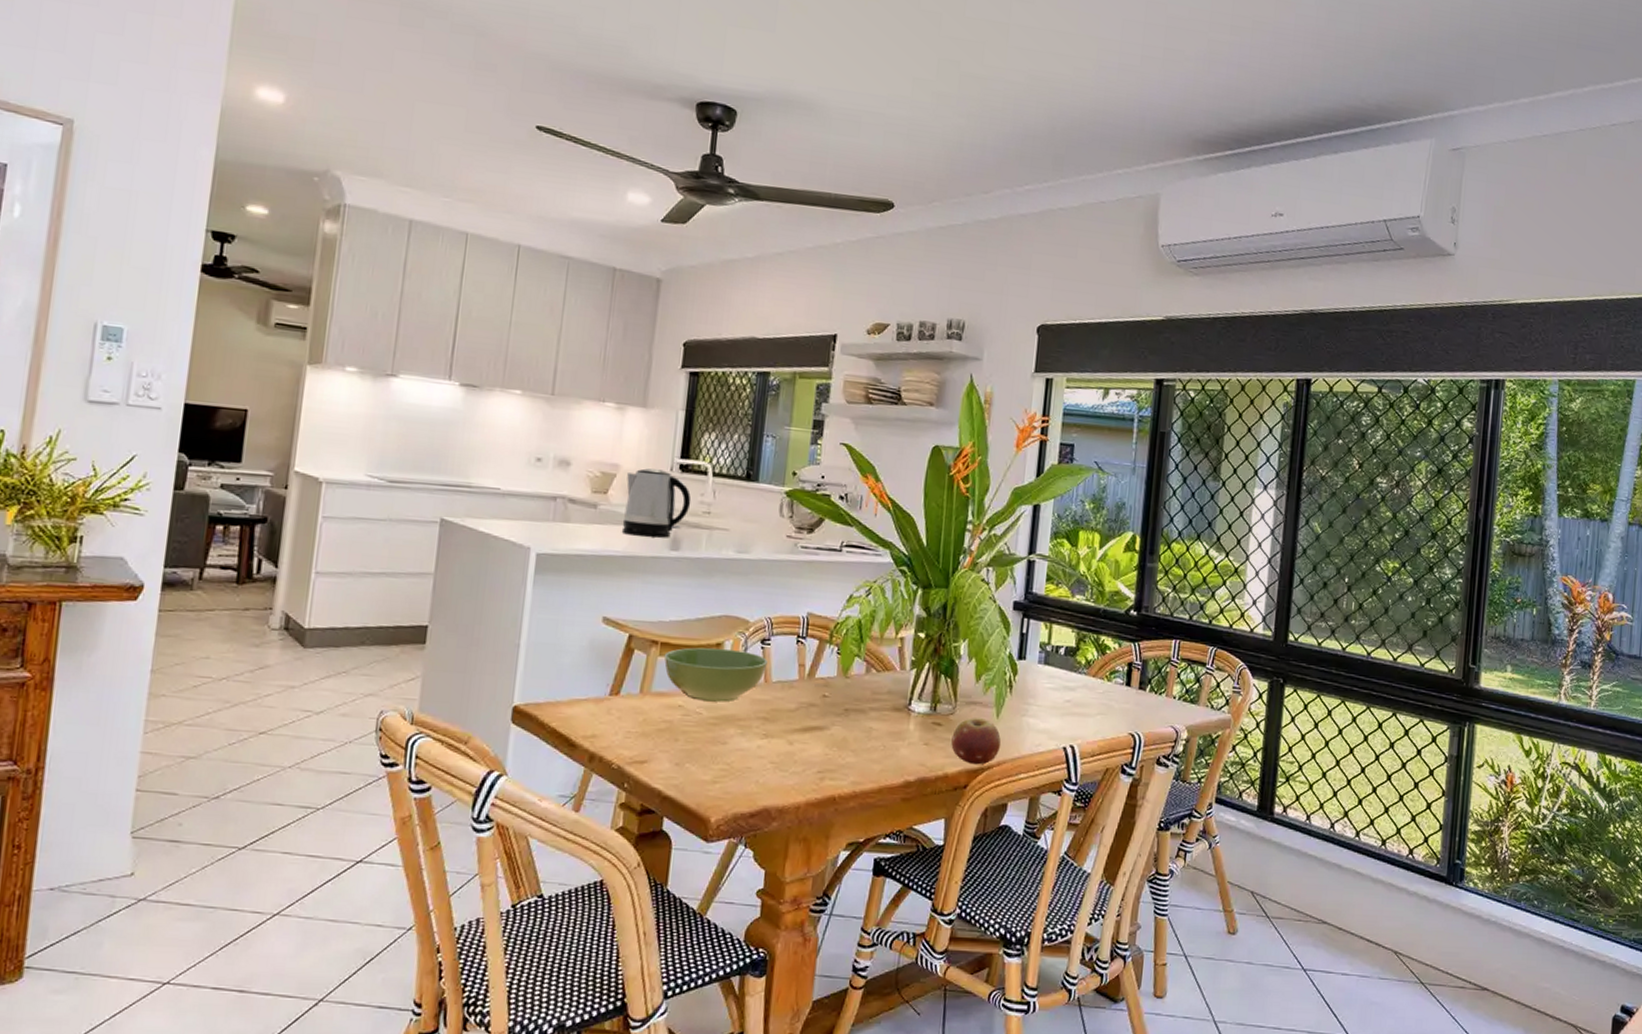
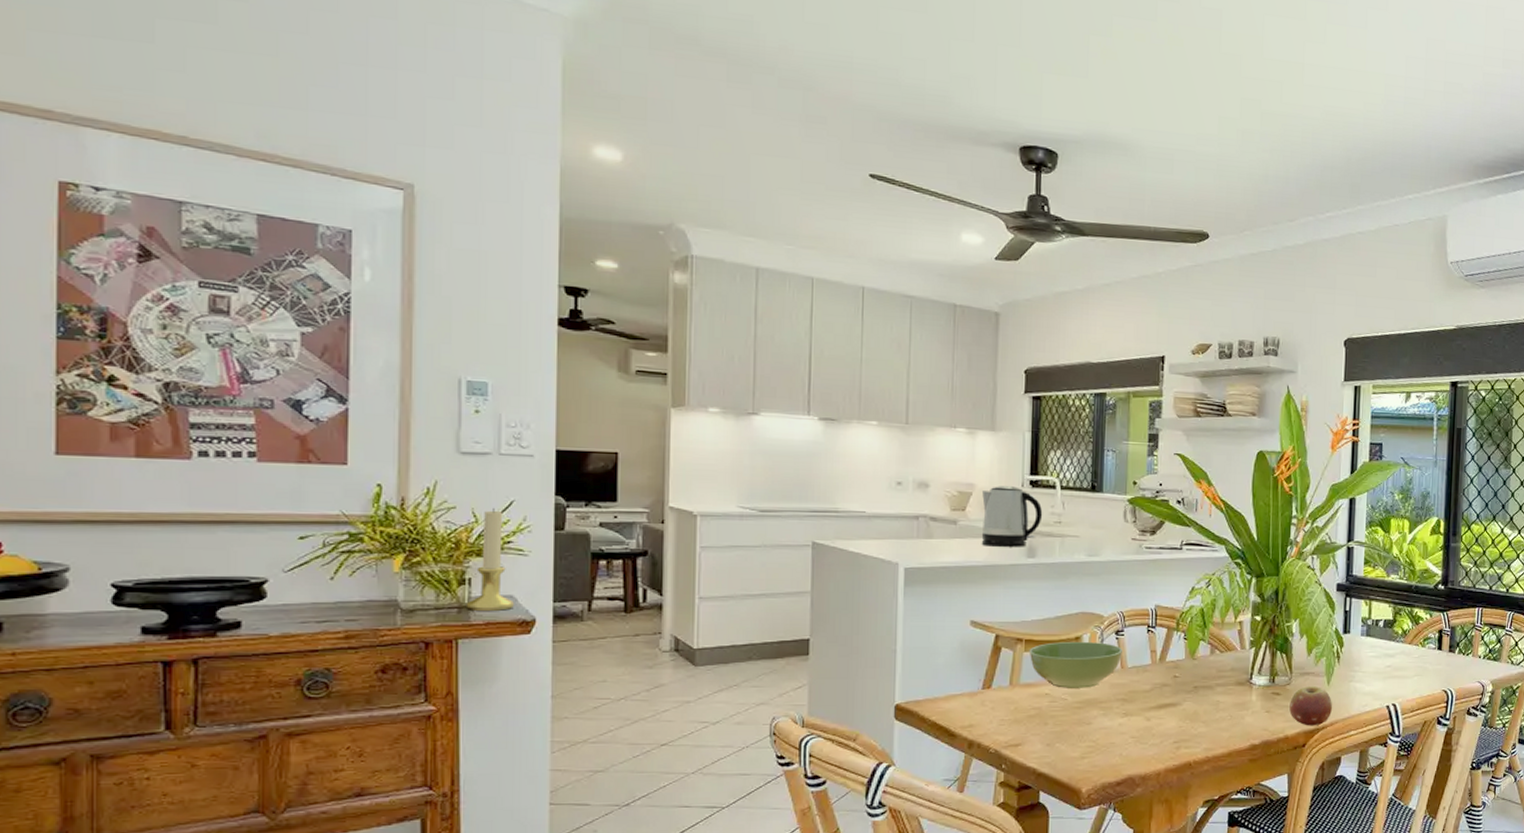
candle holder: none [73,461,124,574] -> present [465,507,514,612]

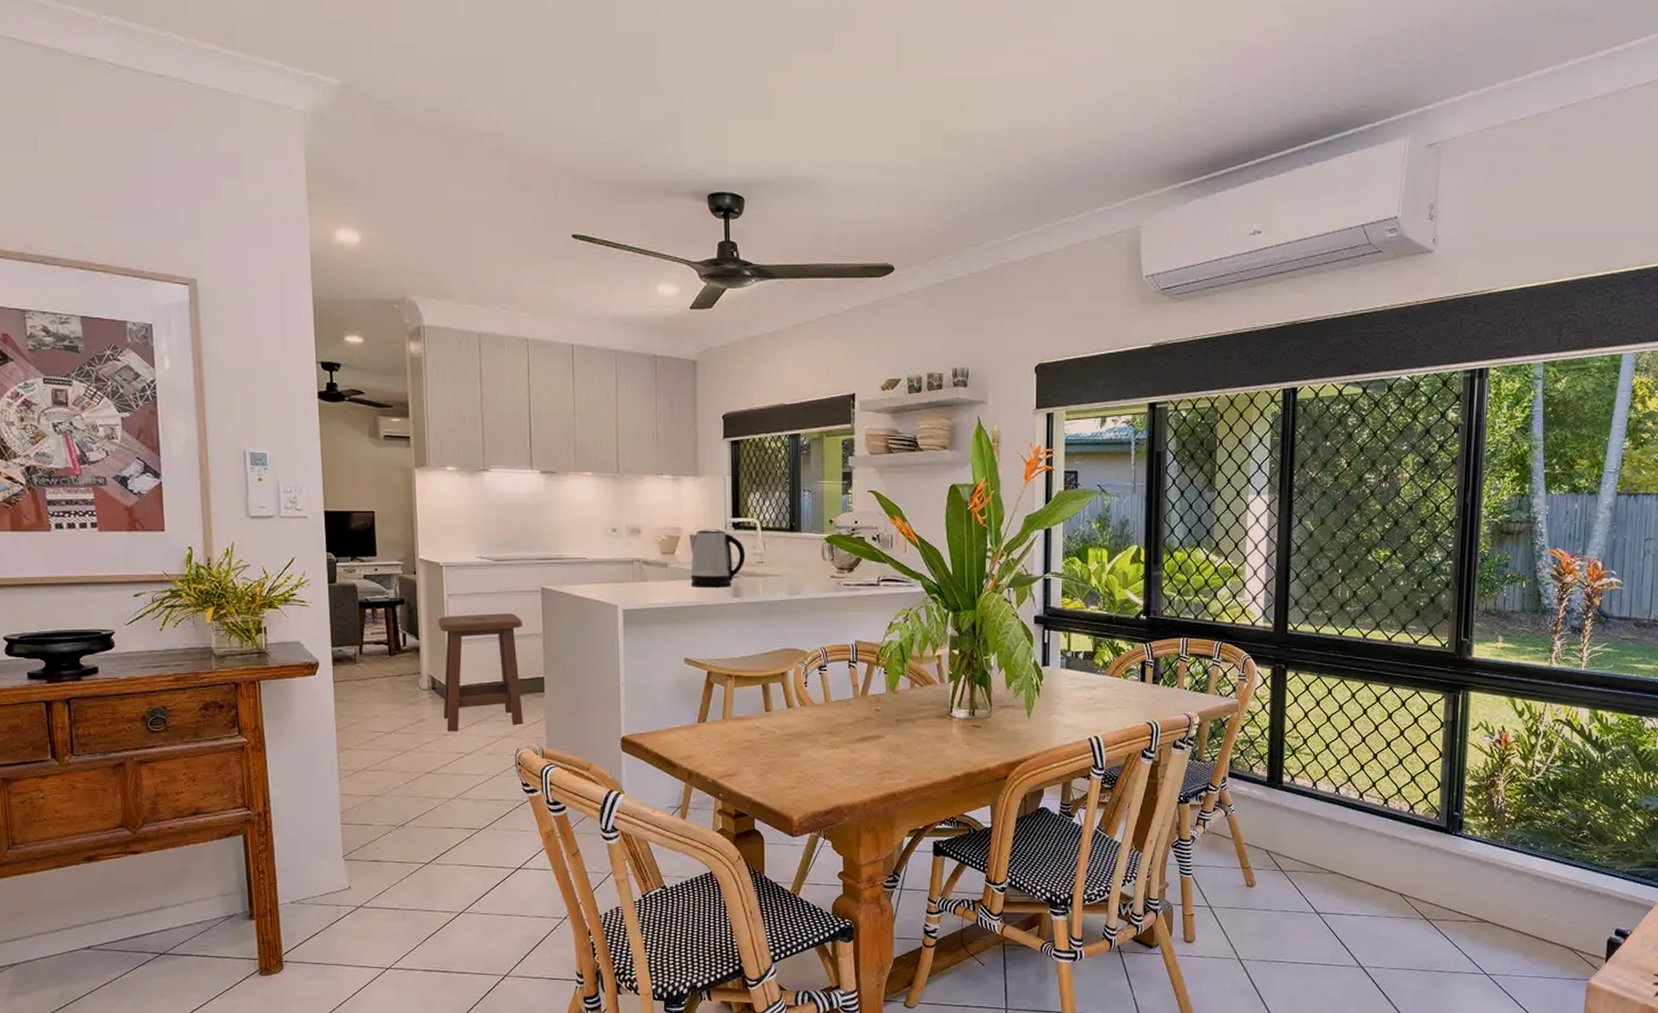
candle holder: present [465,507,514,612] -> none [263,564,301,656]
stool: none [686,568,788,699] -> present [438,613,523,732]
bowl: present [1029,641,1122,688] -> none [738,676,826,722]
fruit: present [1289,686,1333,726] -> none [990,719,1034,759]

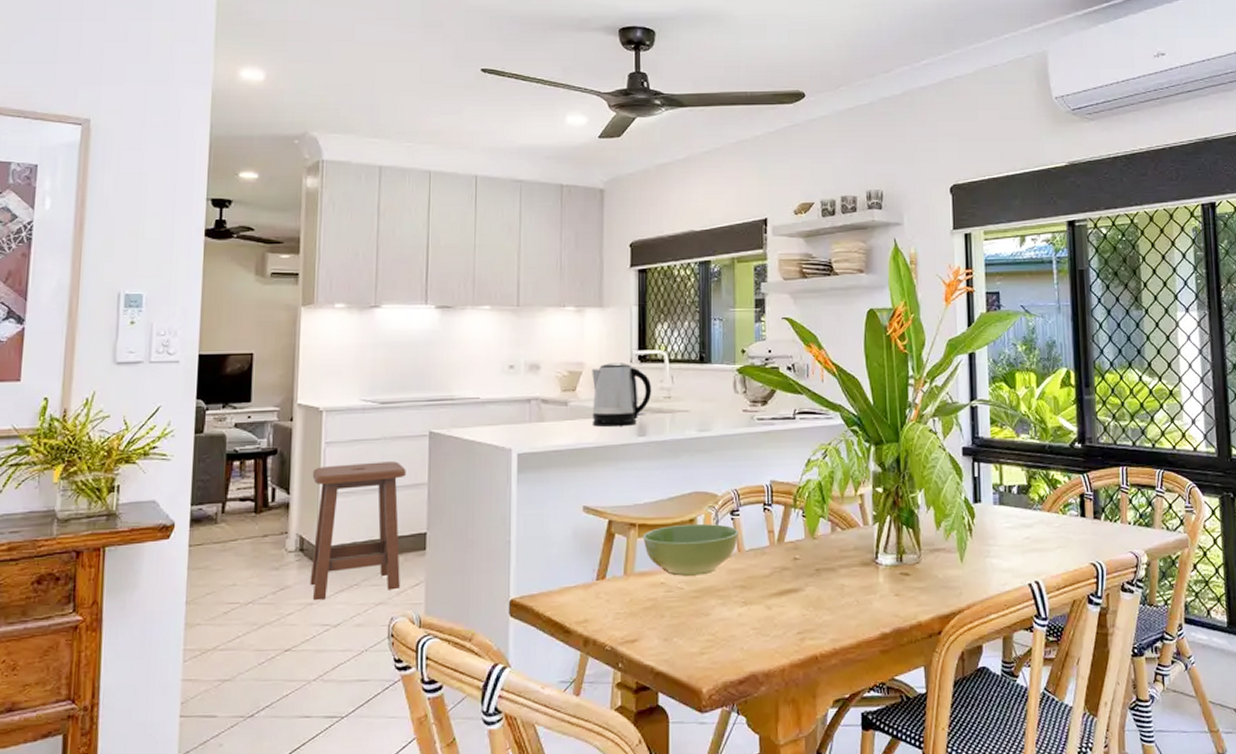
bowl: none [738,676,826,722] -> present [642,523,738,576]

